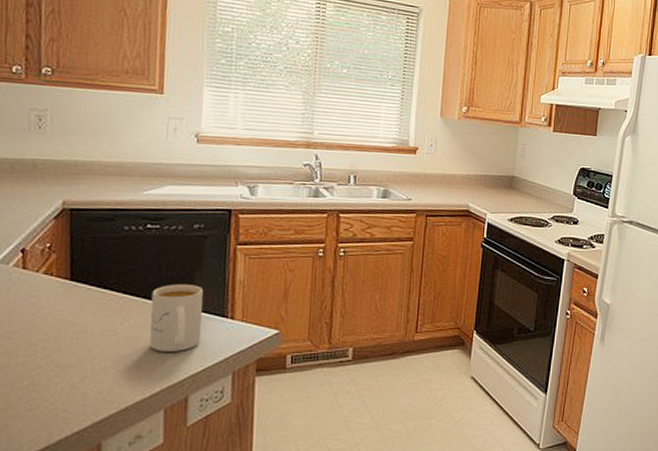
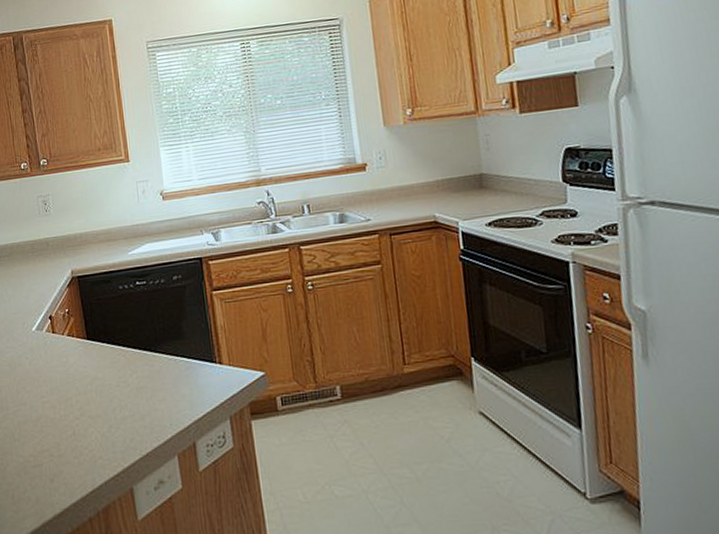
mug: present [149,283,203,352] -> none [150,333,197,400]

